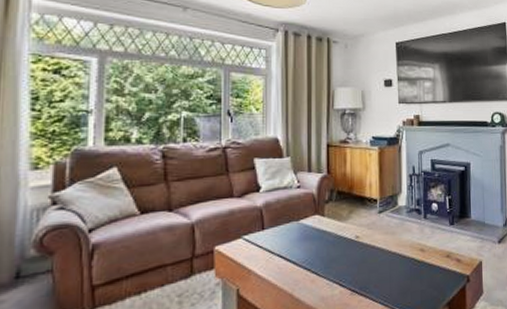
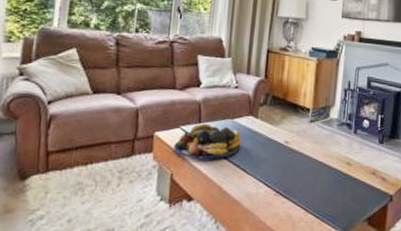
fruit bowl: none [236,229,310,270] -> present [173,123,241,160]

